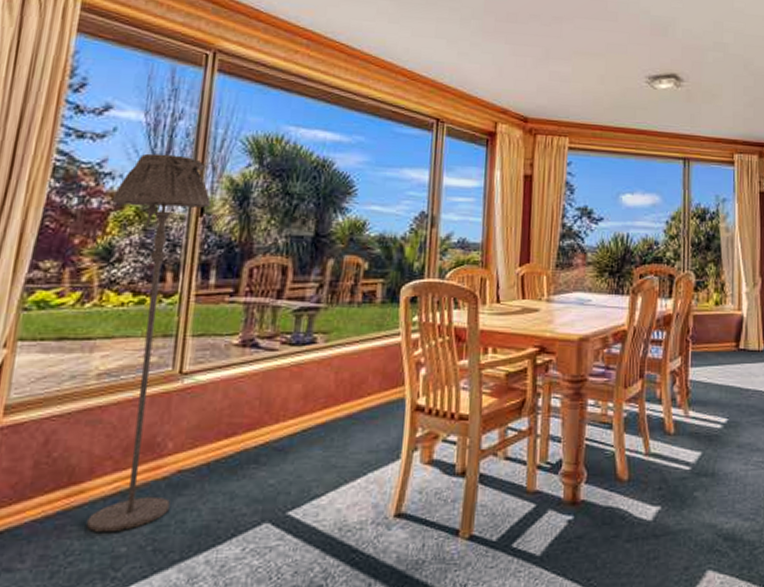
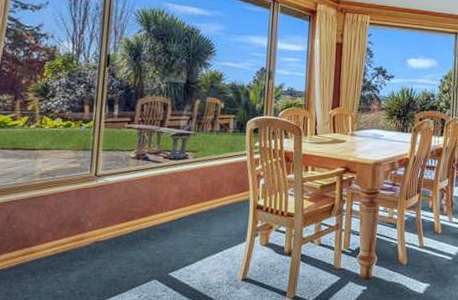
floor lamp: present [87,153,211,531] -> none [36,21,114,280]

